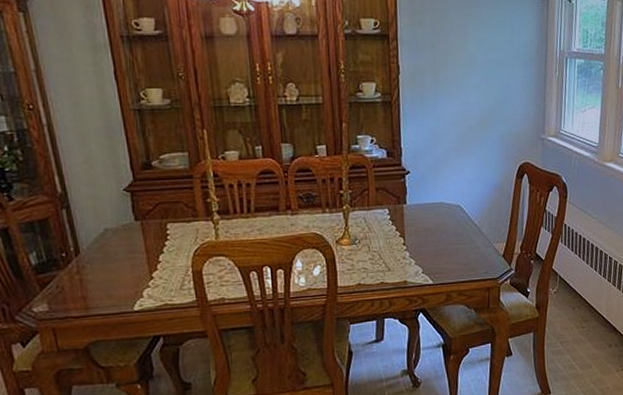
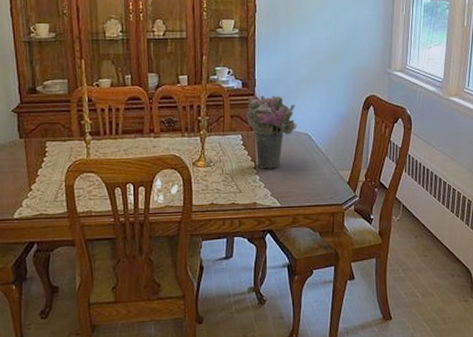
flower bouquet: none [392,165,448,245] -> present [246,96,297,169]

